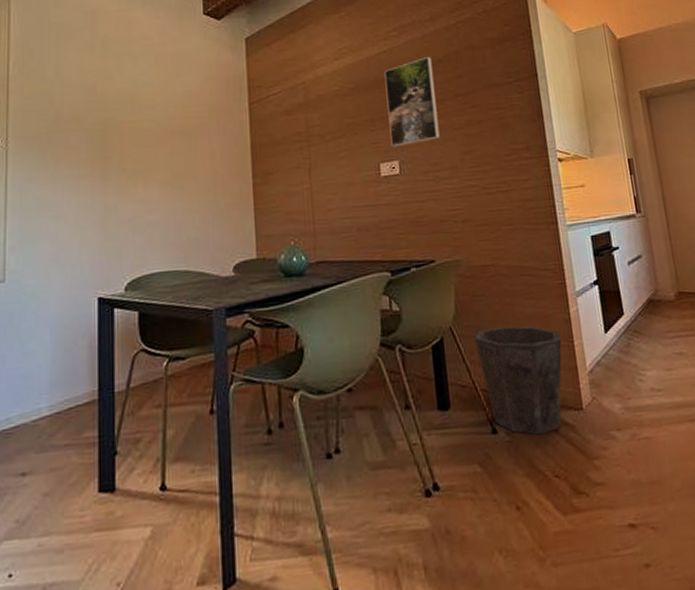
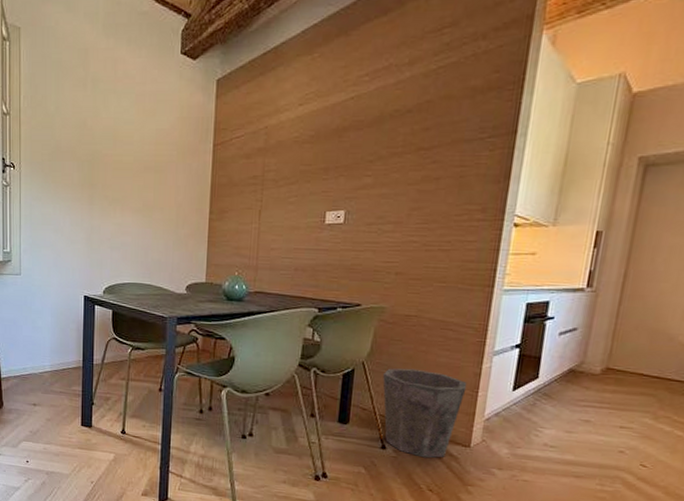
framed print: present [384,57,440,147] -> none [340,106,400,197]

